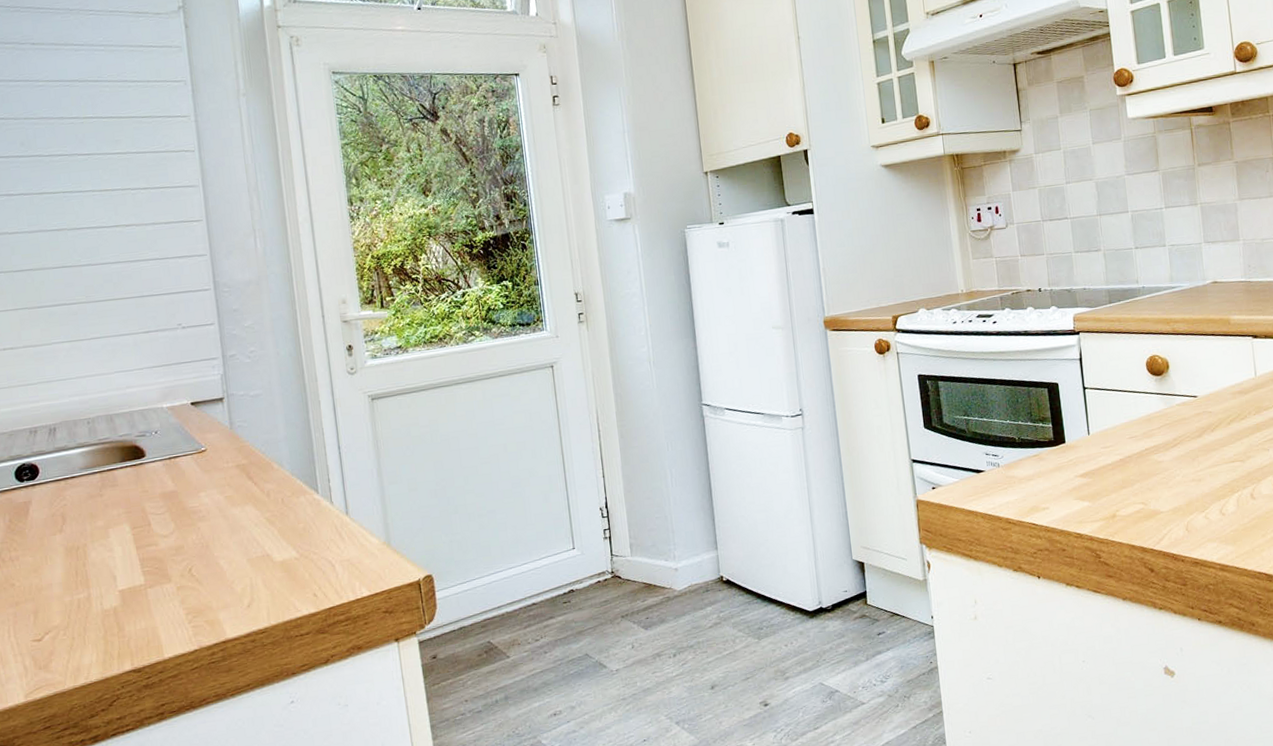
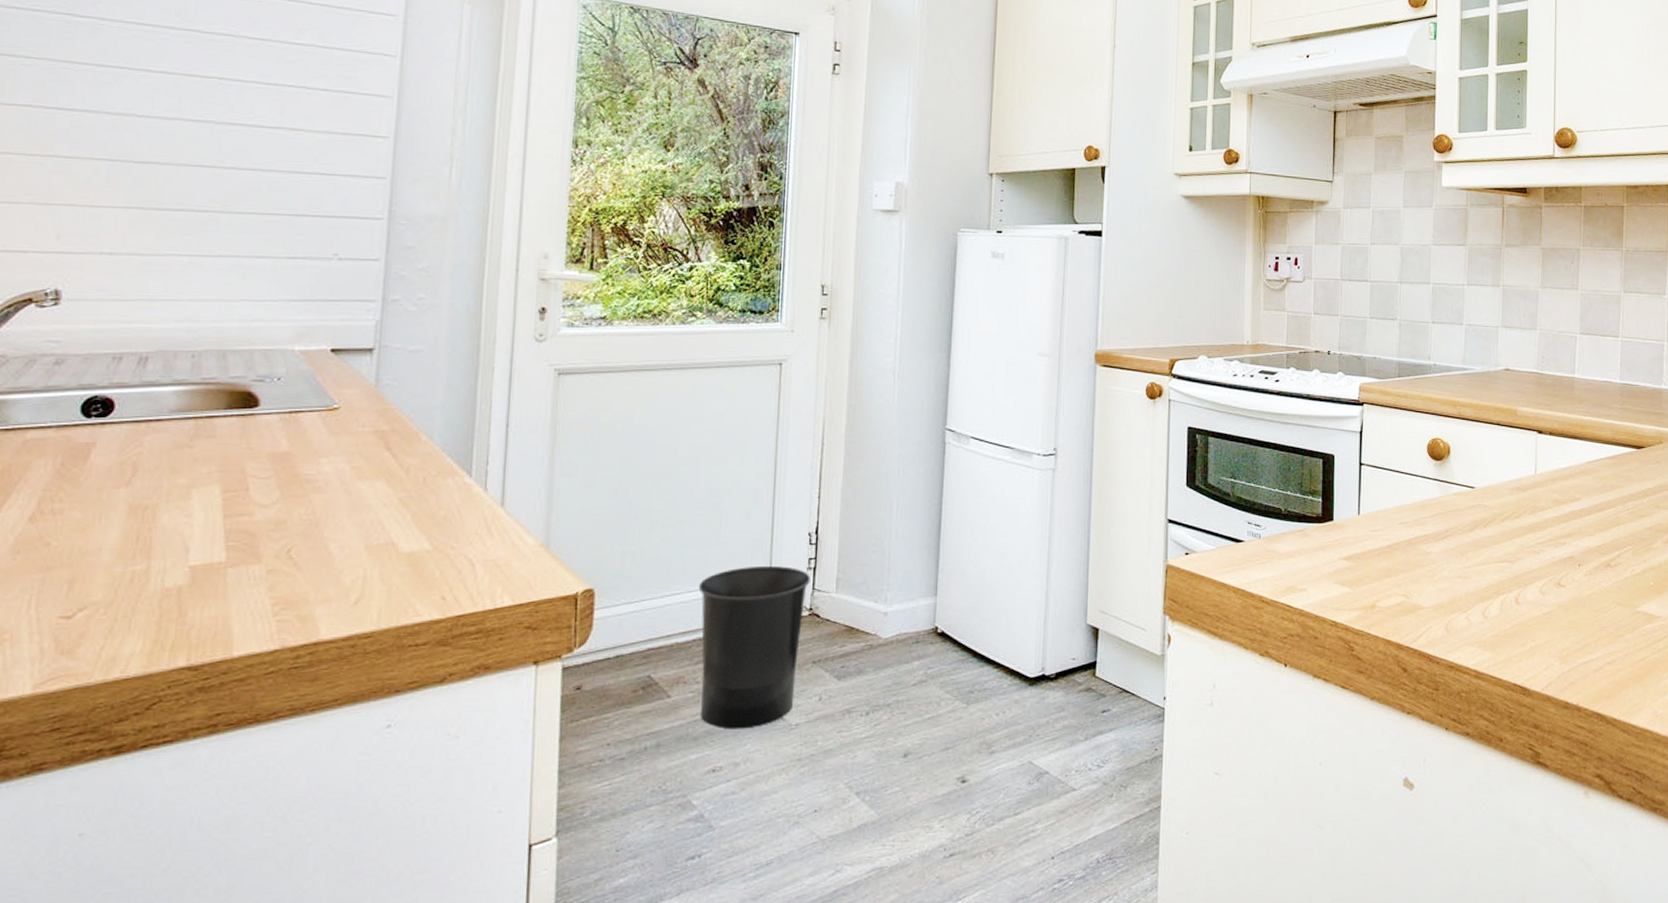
waste bin: none [516,538,612,679] -> present [698,565,810,729]

